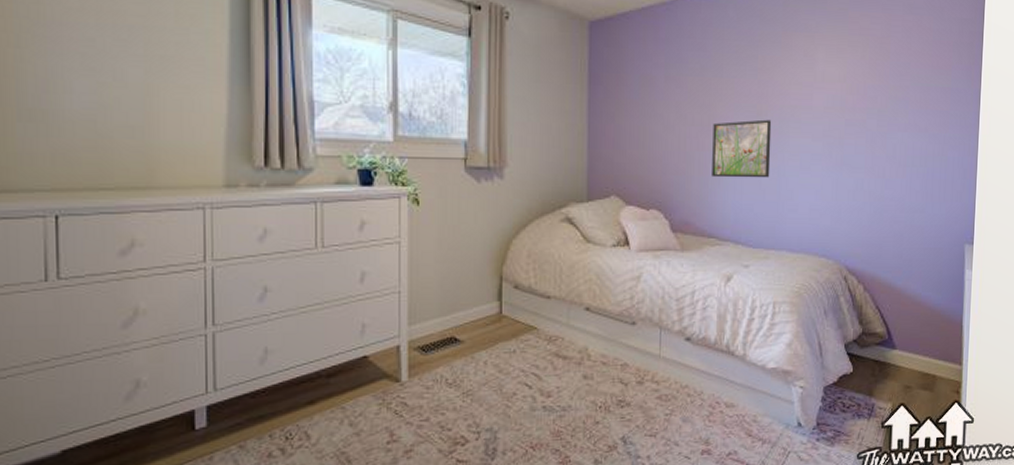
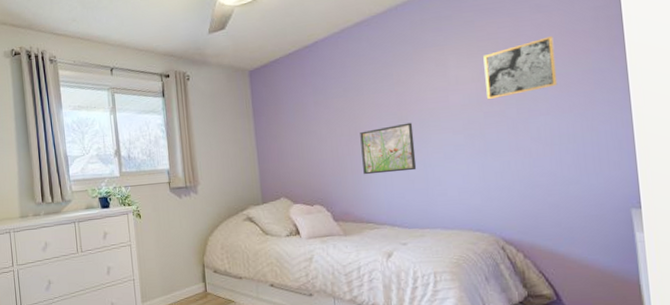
wall art: none [851,43,921,106] -> present [483,36,558,100]

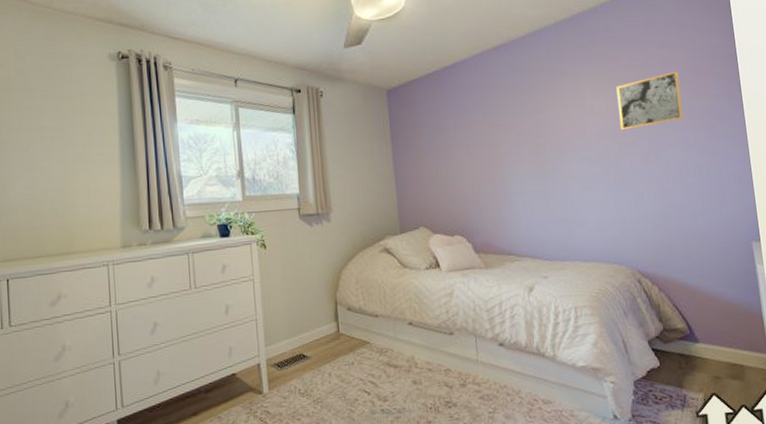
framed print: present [360,122,417,175] -> none [500,150,556,204]

